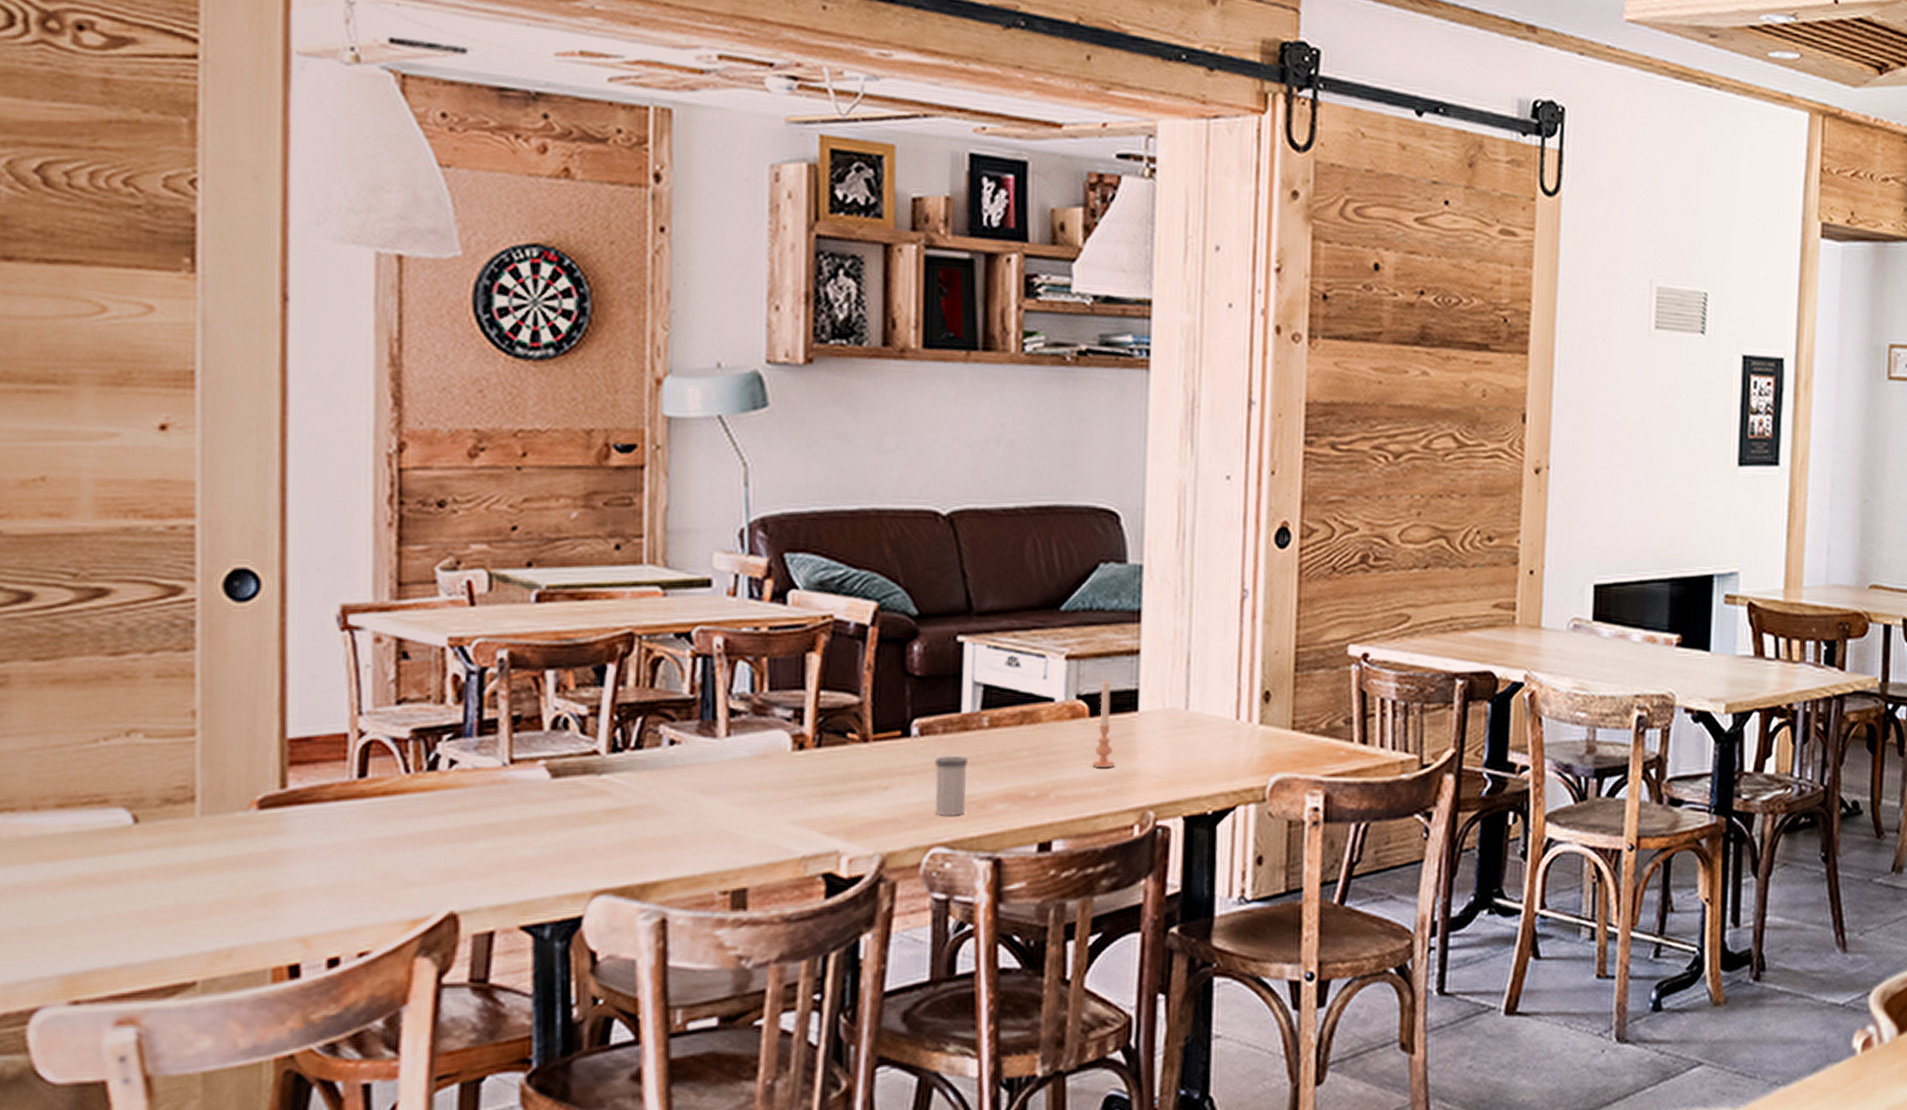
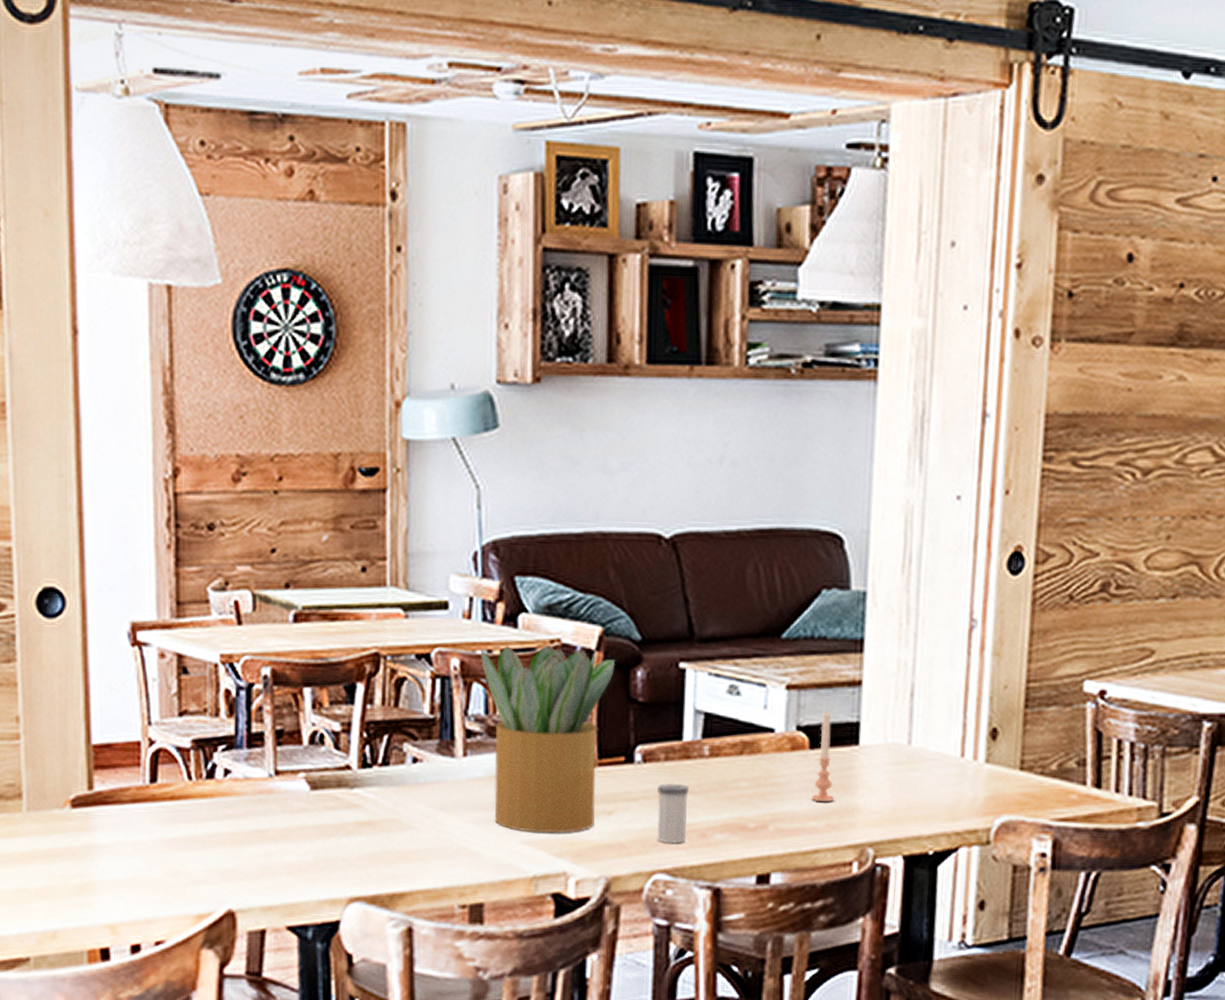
potted plant: none [746,620,890,812] -> present [480,644,615,834]

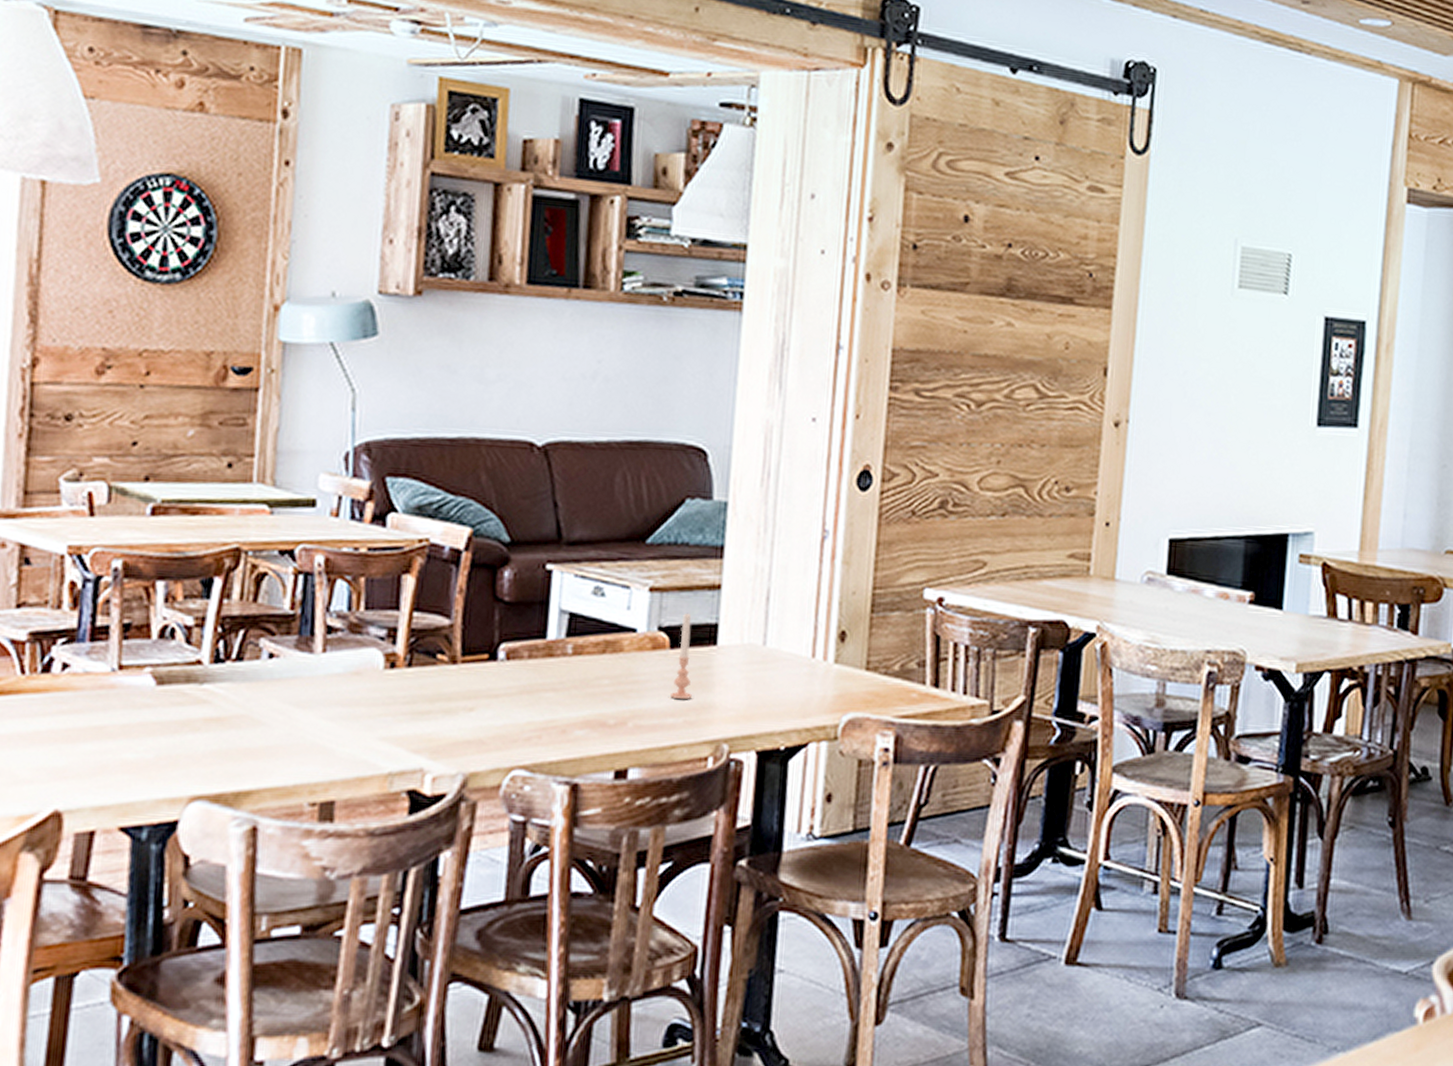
potted plant: present [480,644,615,834] -> none [346,543,483,730]
salt shaker: present [657,784,689,844] -> none [517,681,551,740]

